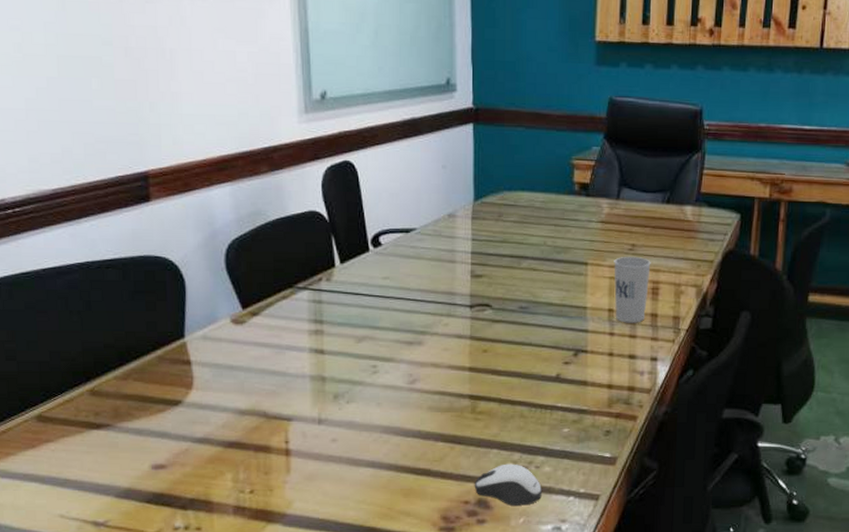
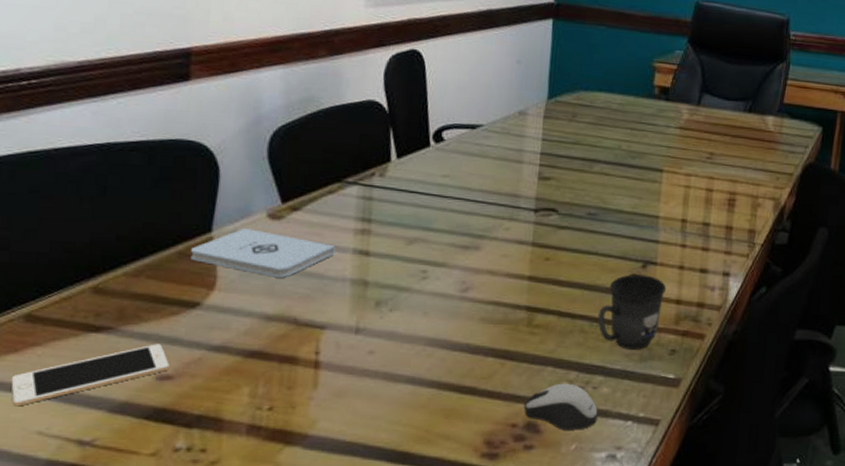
cell phone: none [32,438,162,494] -> present [11,344,170,407]
notepad: none [169,333,294,376] -> present [191,228,336,278]
mug: none [536,362,598,432] -> present [598,274,667,350]
cup: present [614,256,651,323] -> none [688,164,729,235]

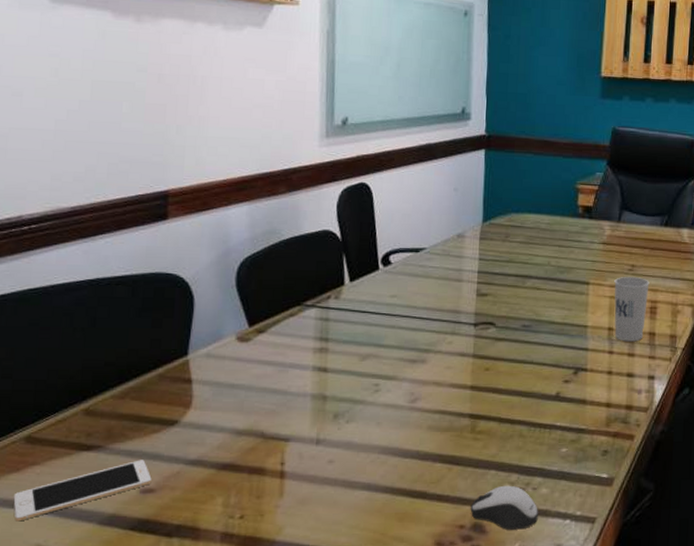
notepad: present [191,228,336,278] -> none [169,351,297,395]
mug: present [598,274,667,350] -> none [535,381,597,452]
cup: none [688,164,729,235] -> present [614,276,650,342]

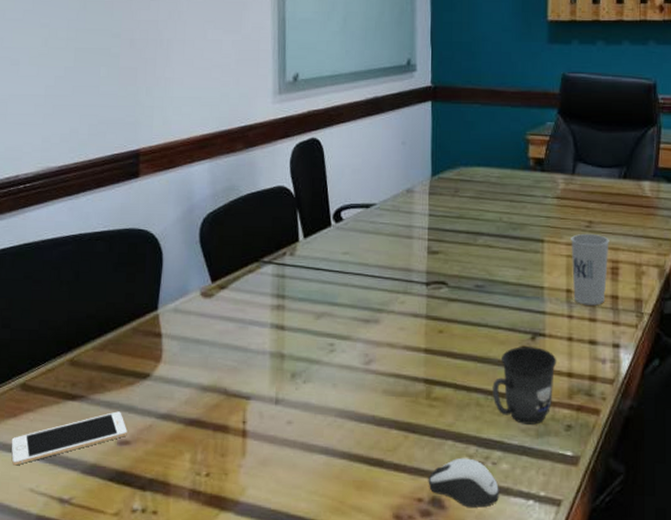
mug: none [535,381,597,452] -> present [492,346,557,425]

